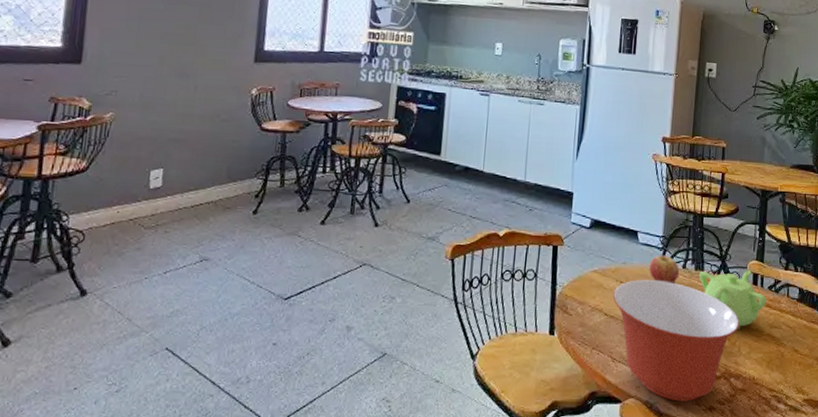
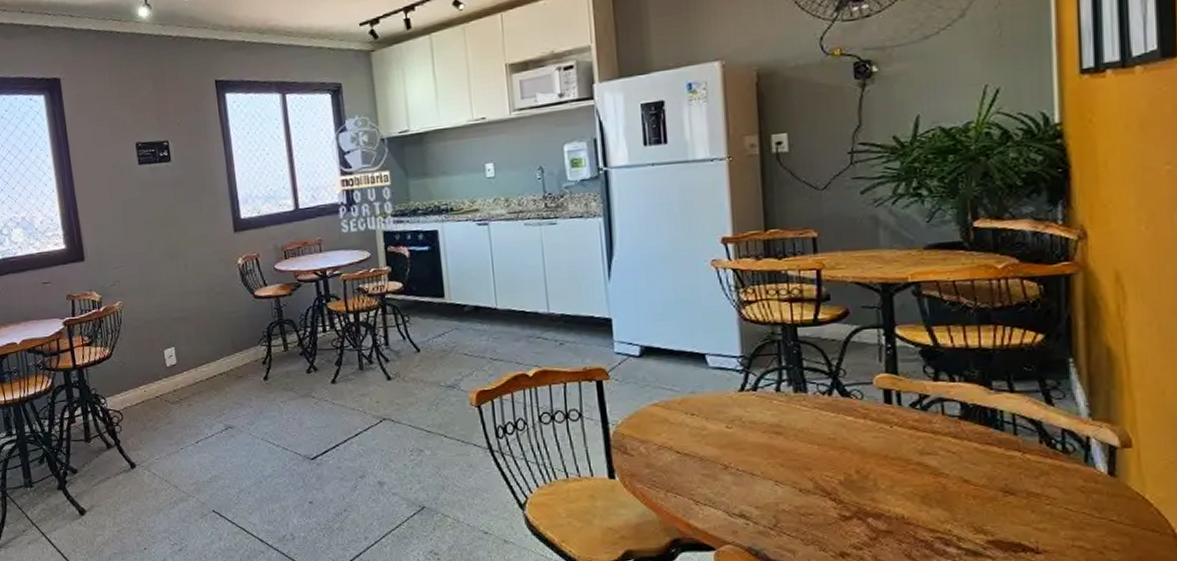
mixing bowl: present [612,280,739,402] -> none [682,408,871,548]
fruit: present [649,255,679,283] -> none [728,378,771,411]
teapot: present [699,269,767,331] -> none [802,385,910,461]

